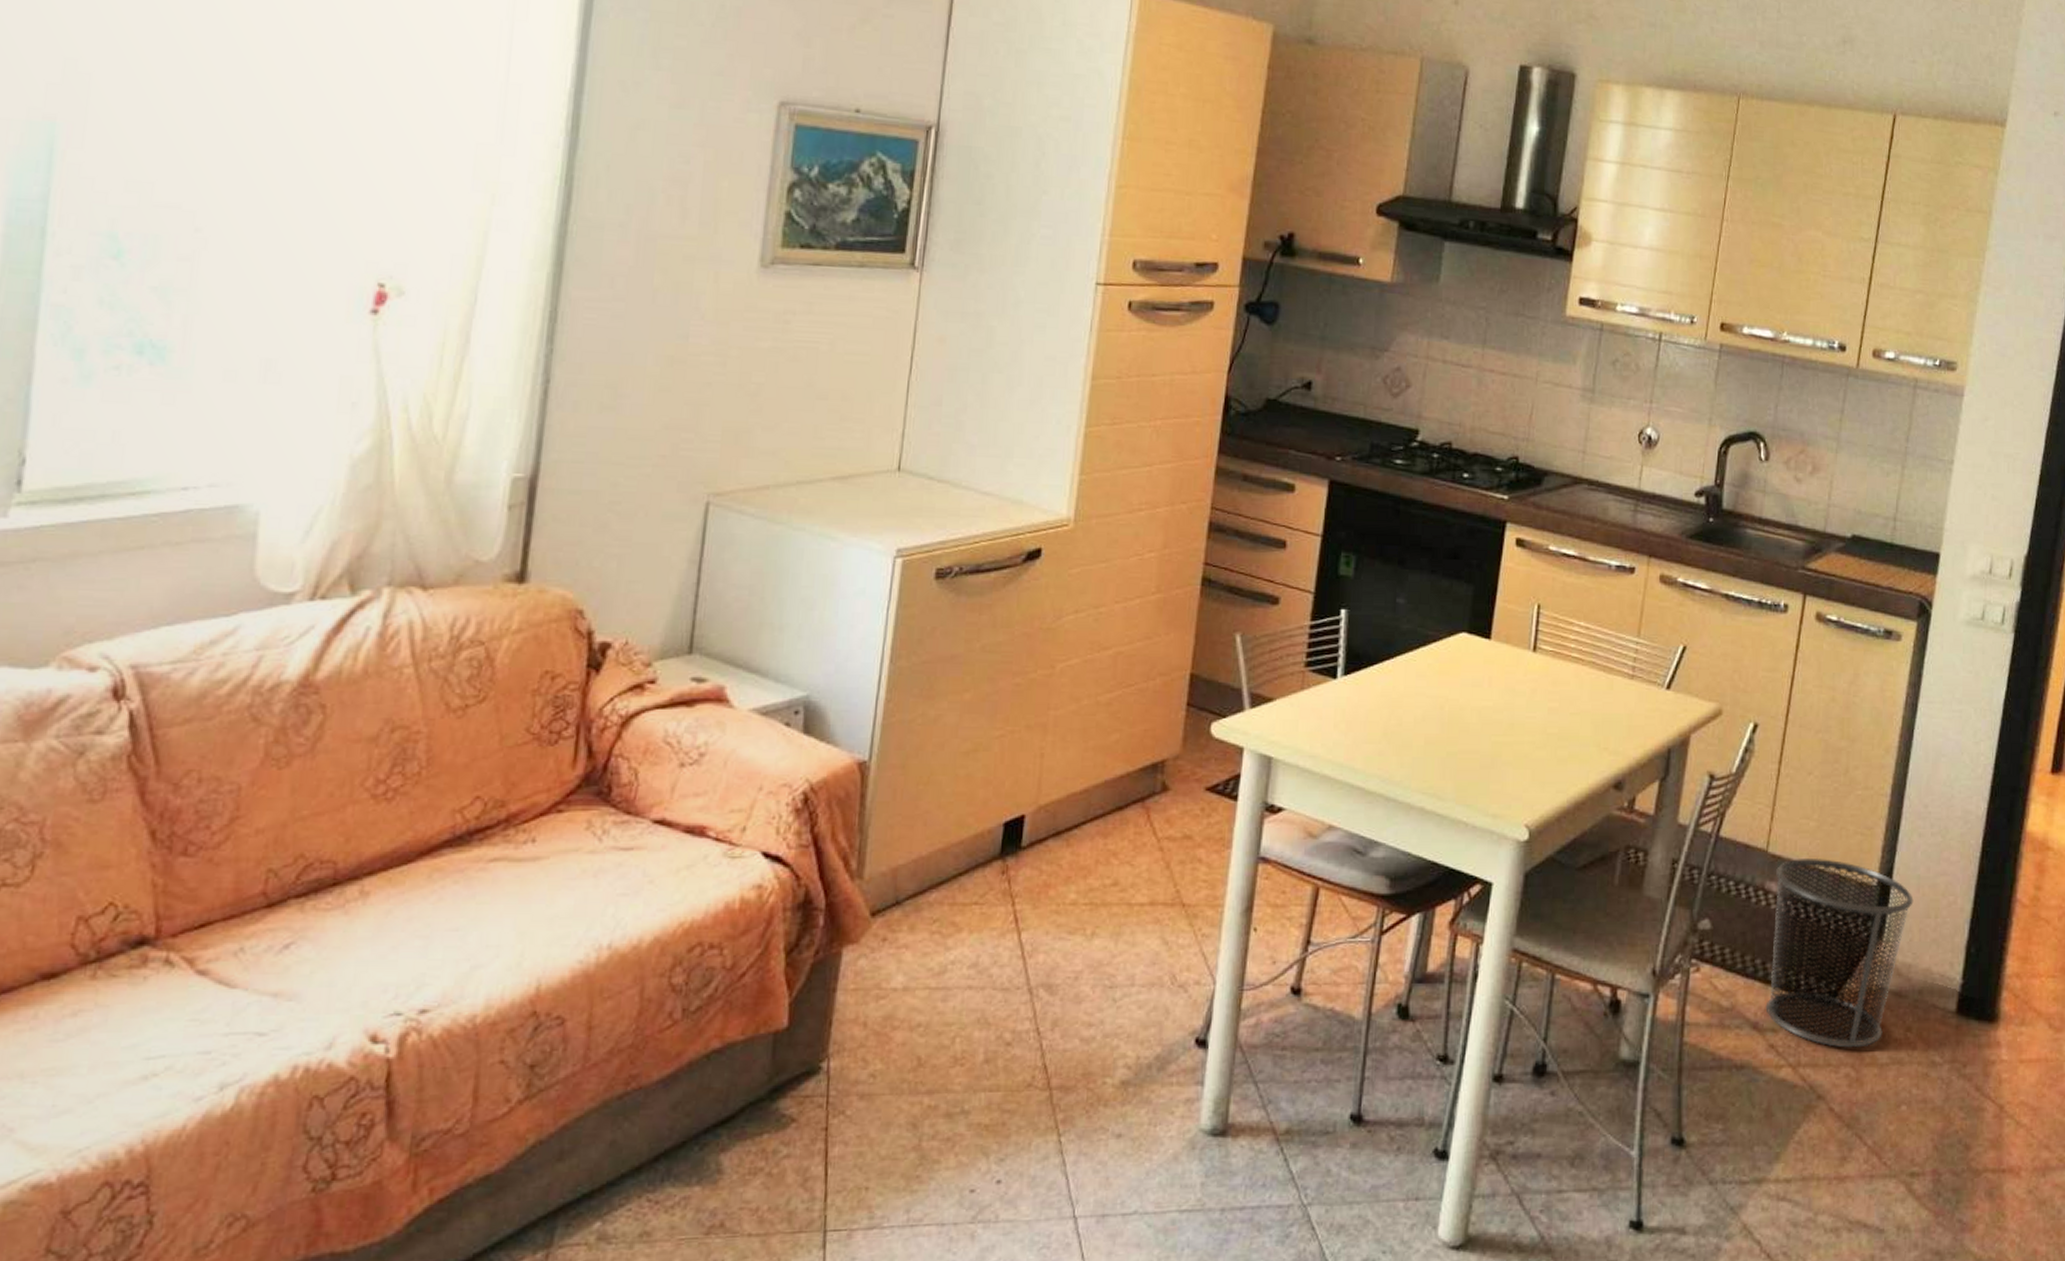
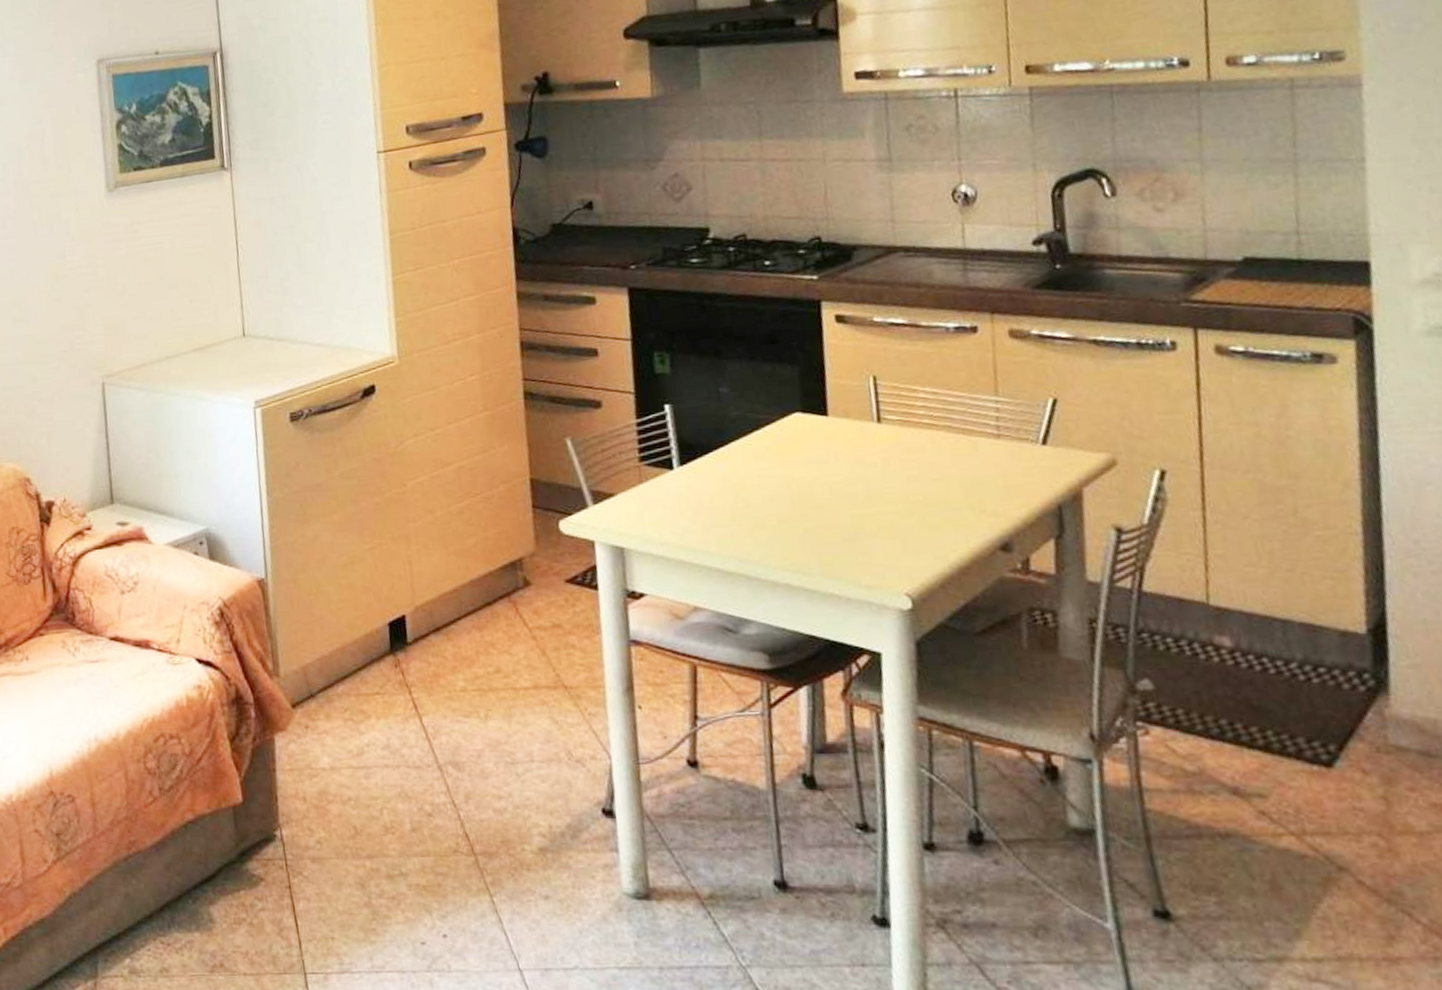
waste bin: present [1765,857,1914,1048] -> none [1225,607,1424,814]

